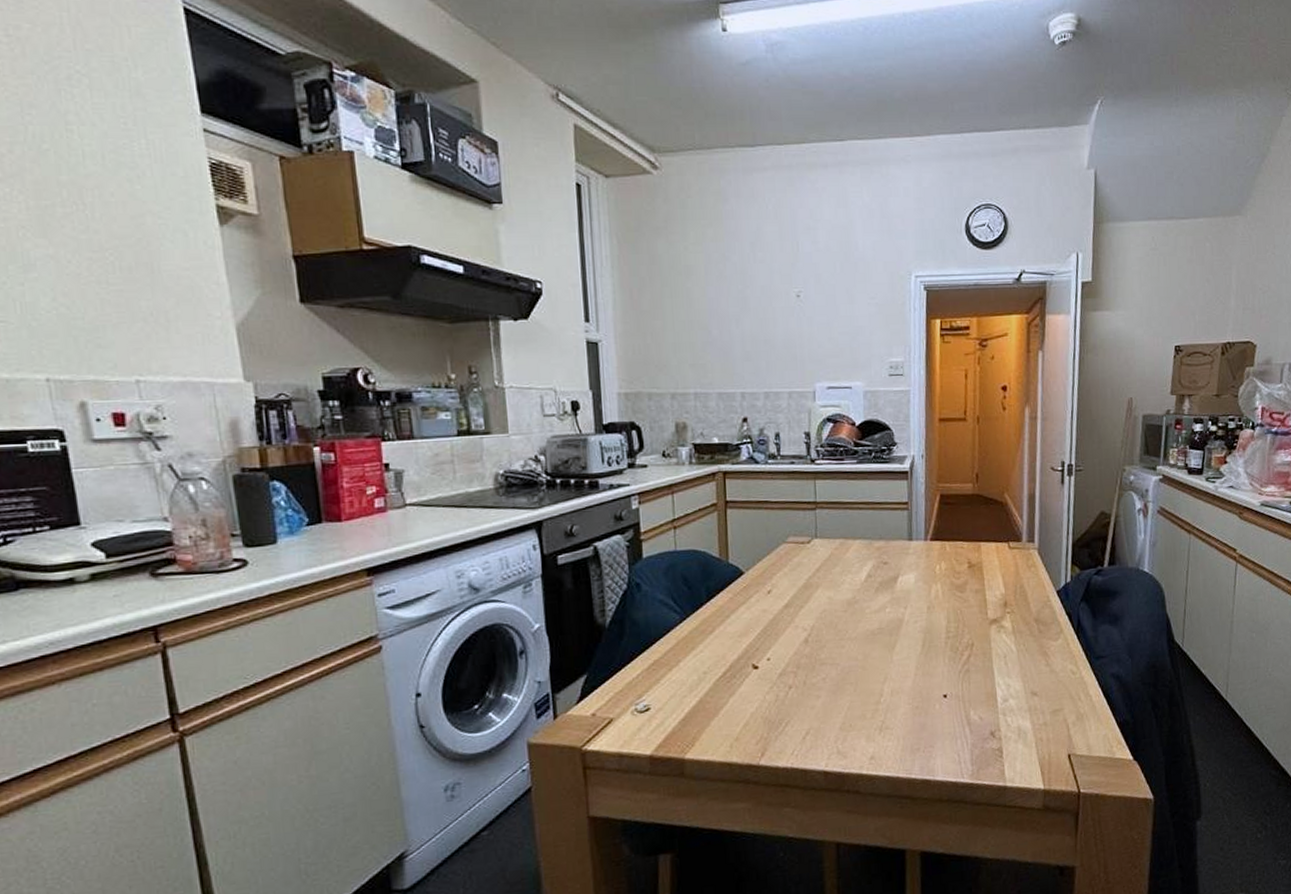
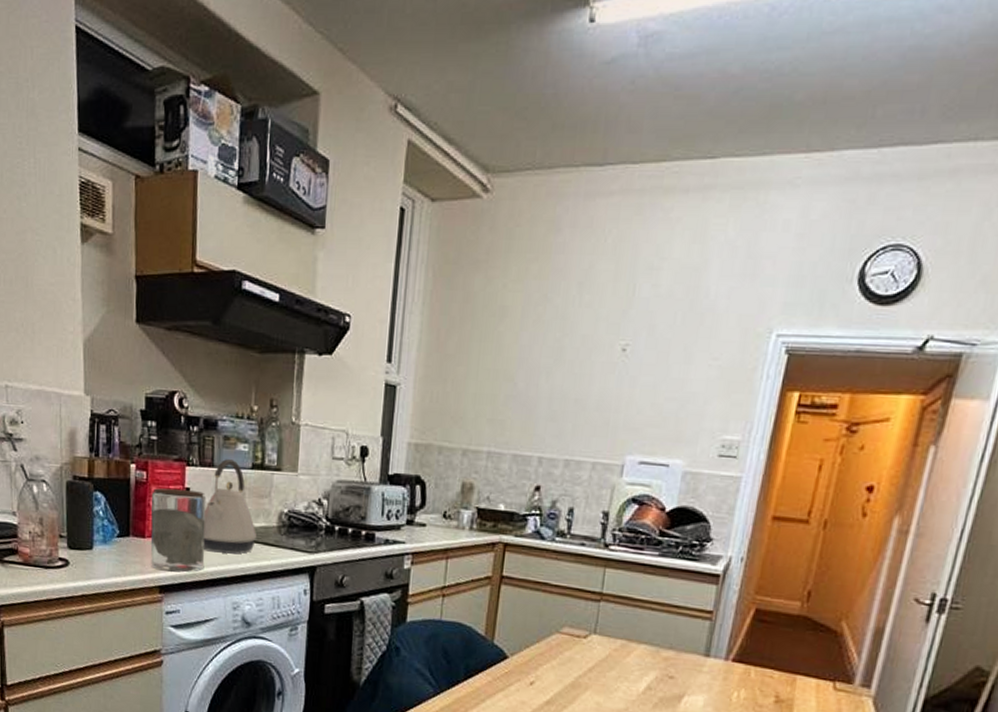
jar: none [343,465,418,552] -> present [150,488,206,572]
kettle: none [409,429,474,524] -> present [203,459,257,554]

